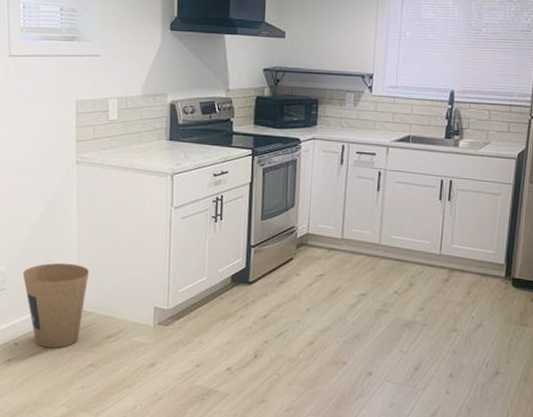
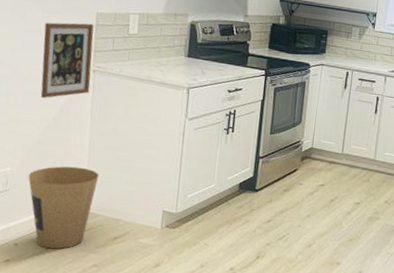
picture frame: none [27,112,75,194] -> present [40,22,94,99]

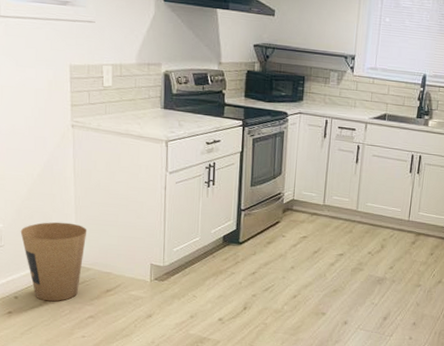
picture frame: present [40,22,94,99] -> none [20,76,71,155]

